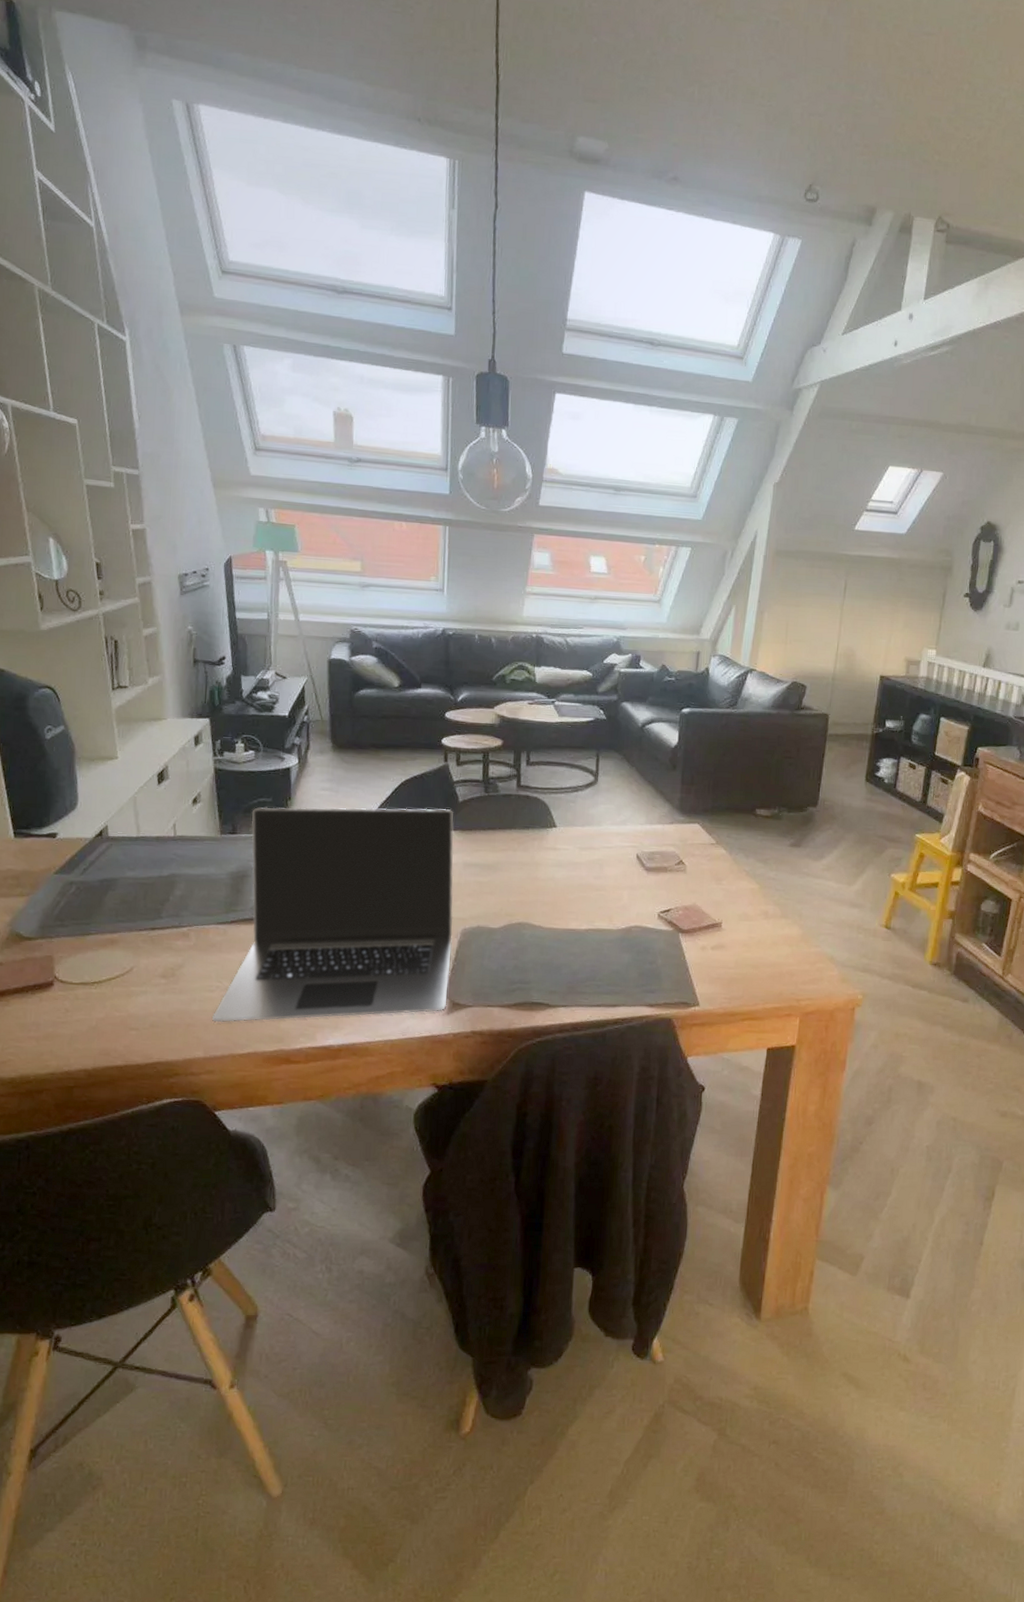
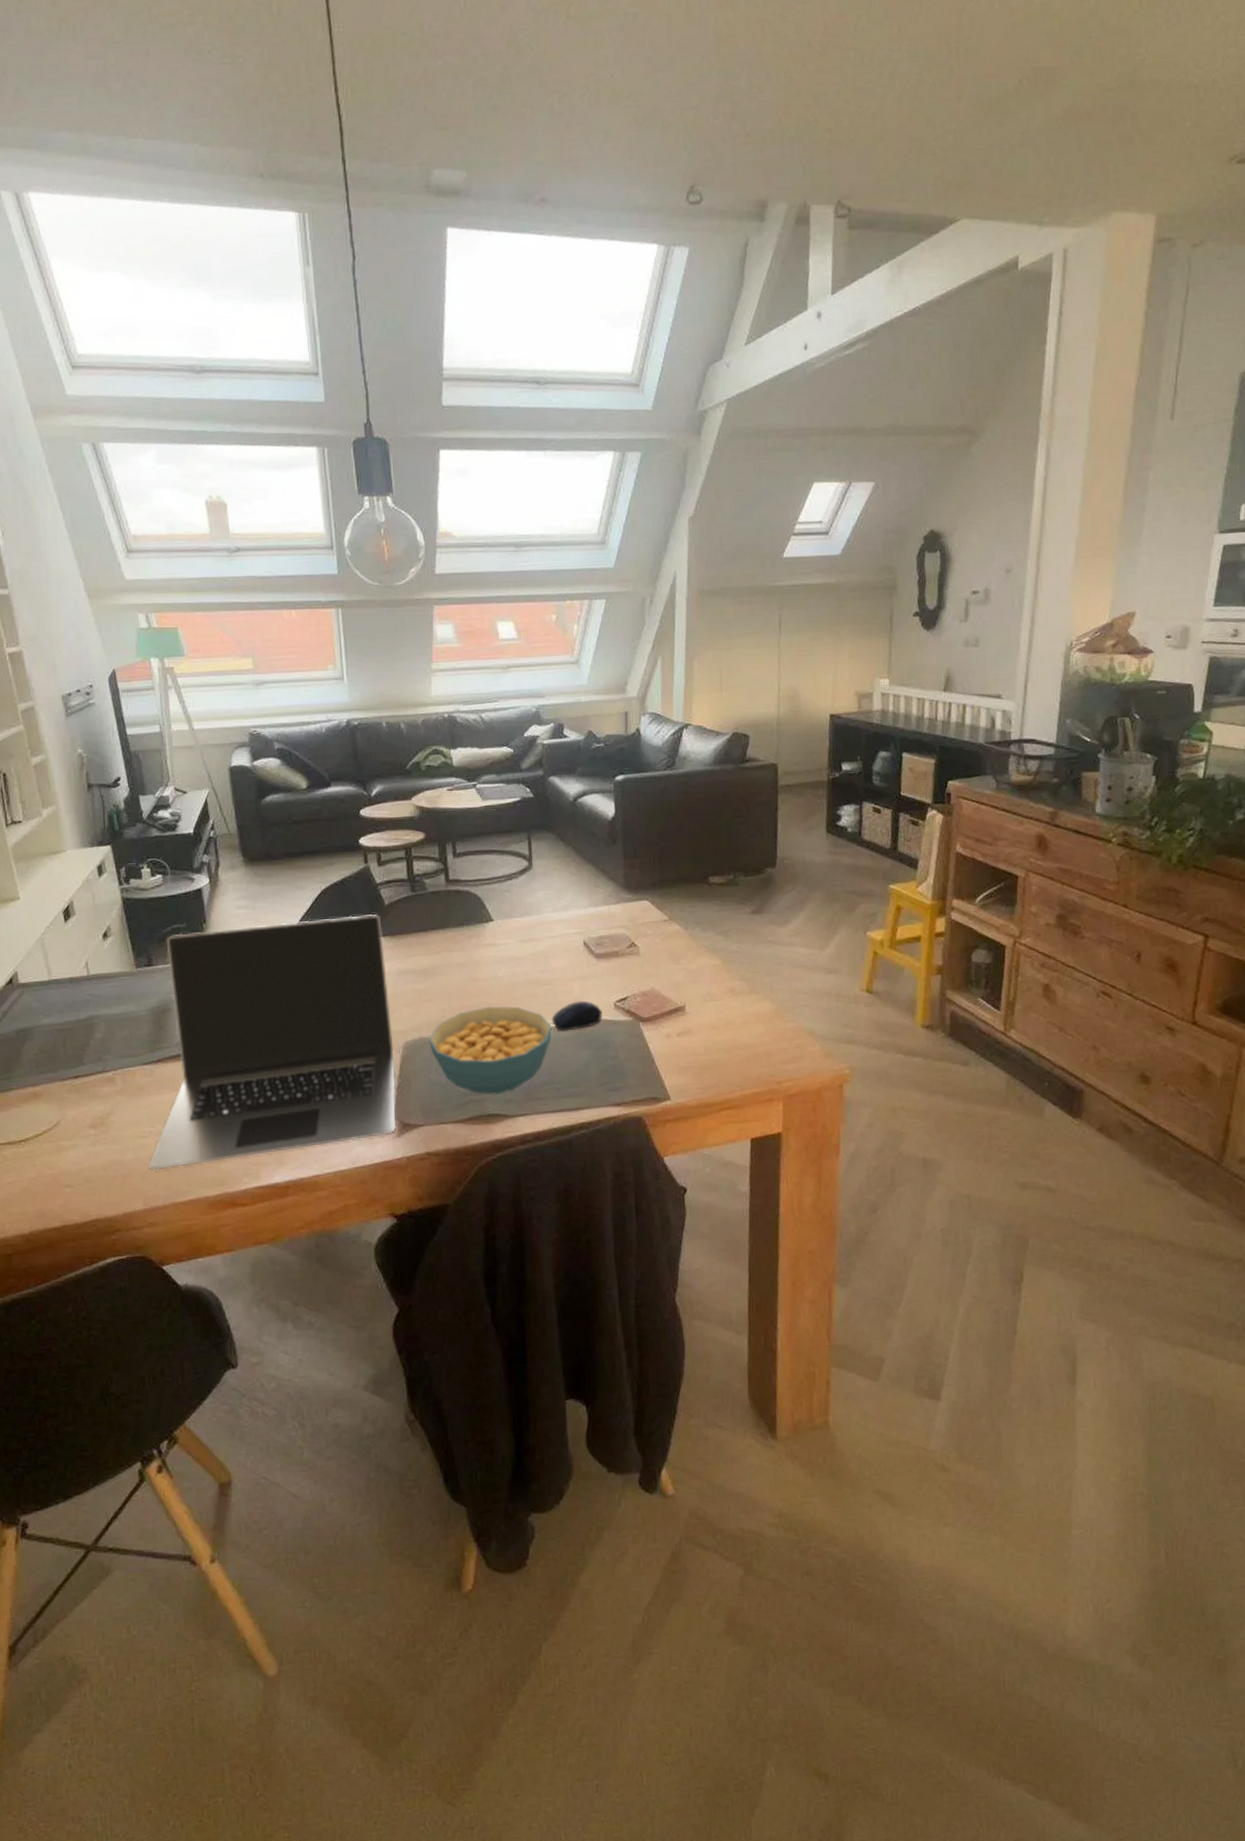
cereal bowl: none [485,904,599,985] -> present [429,1005,552,1095]
computer mouse: none [600,908,647,935] -> present [551,1001,602,1031]

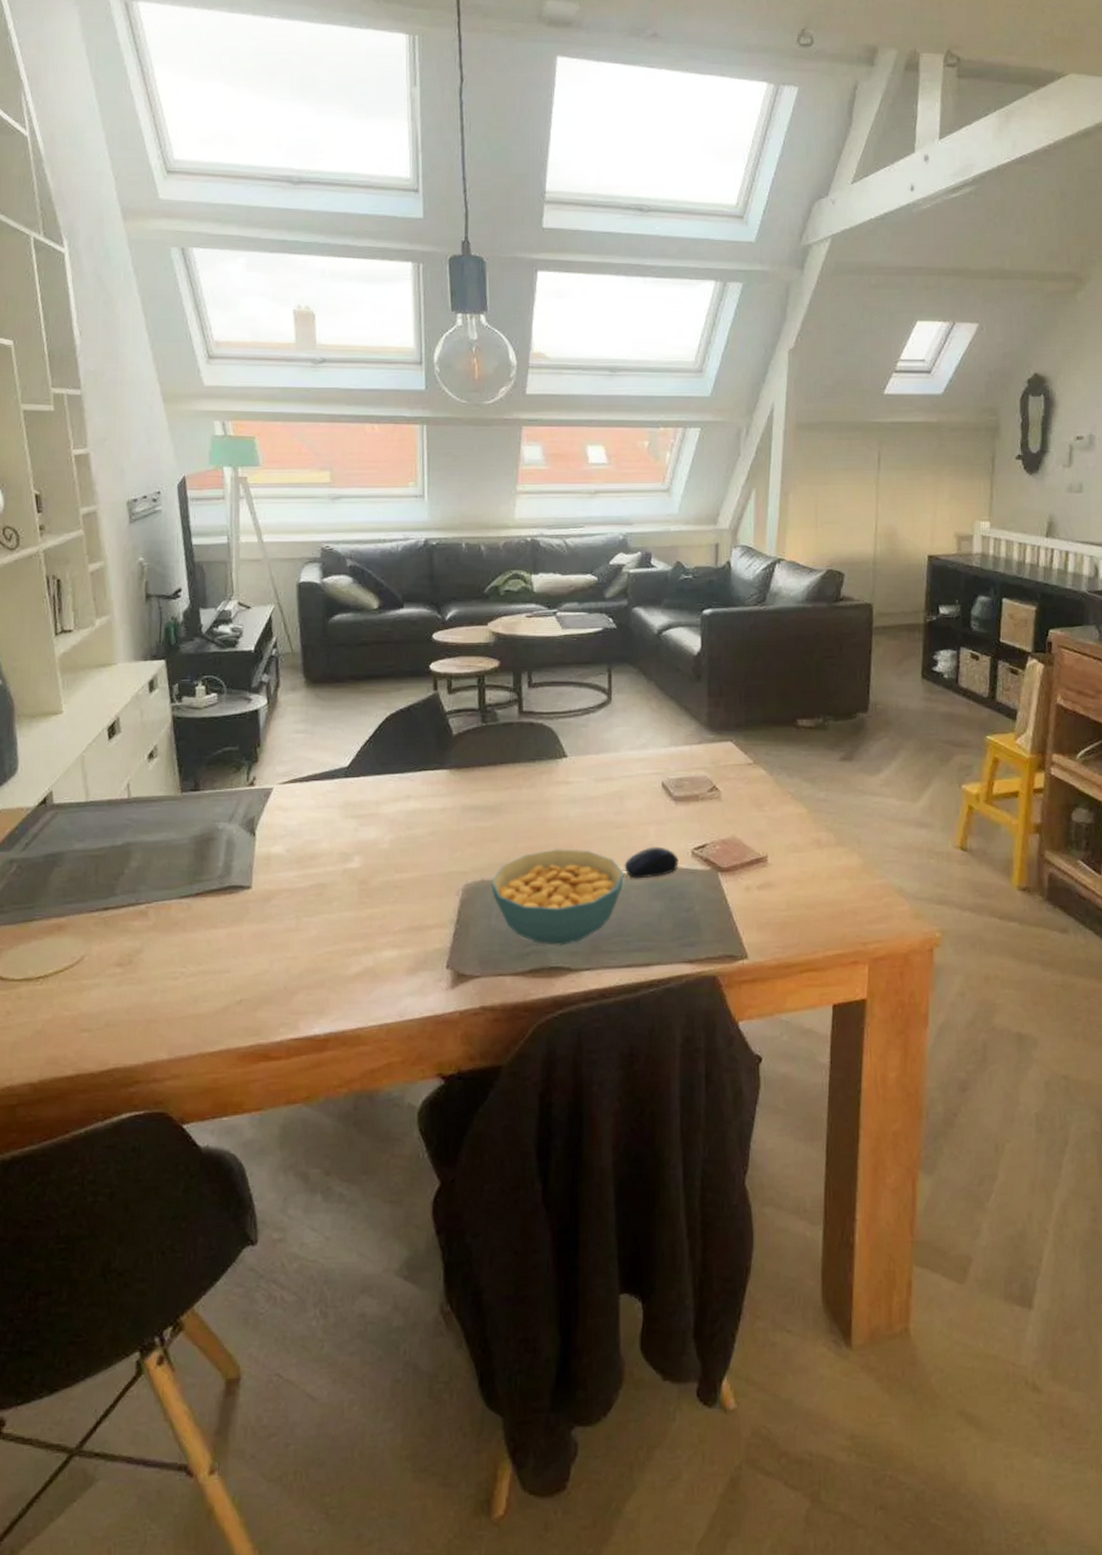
laptop: present [149,914,397,1171] -> none [177,745,453,1016]

